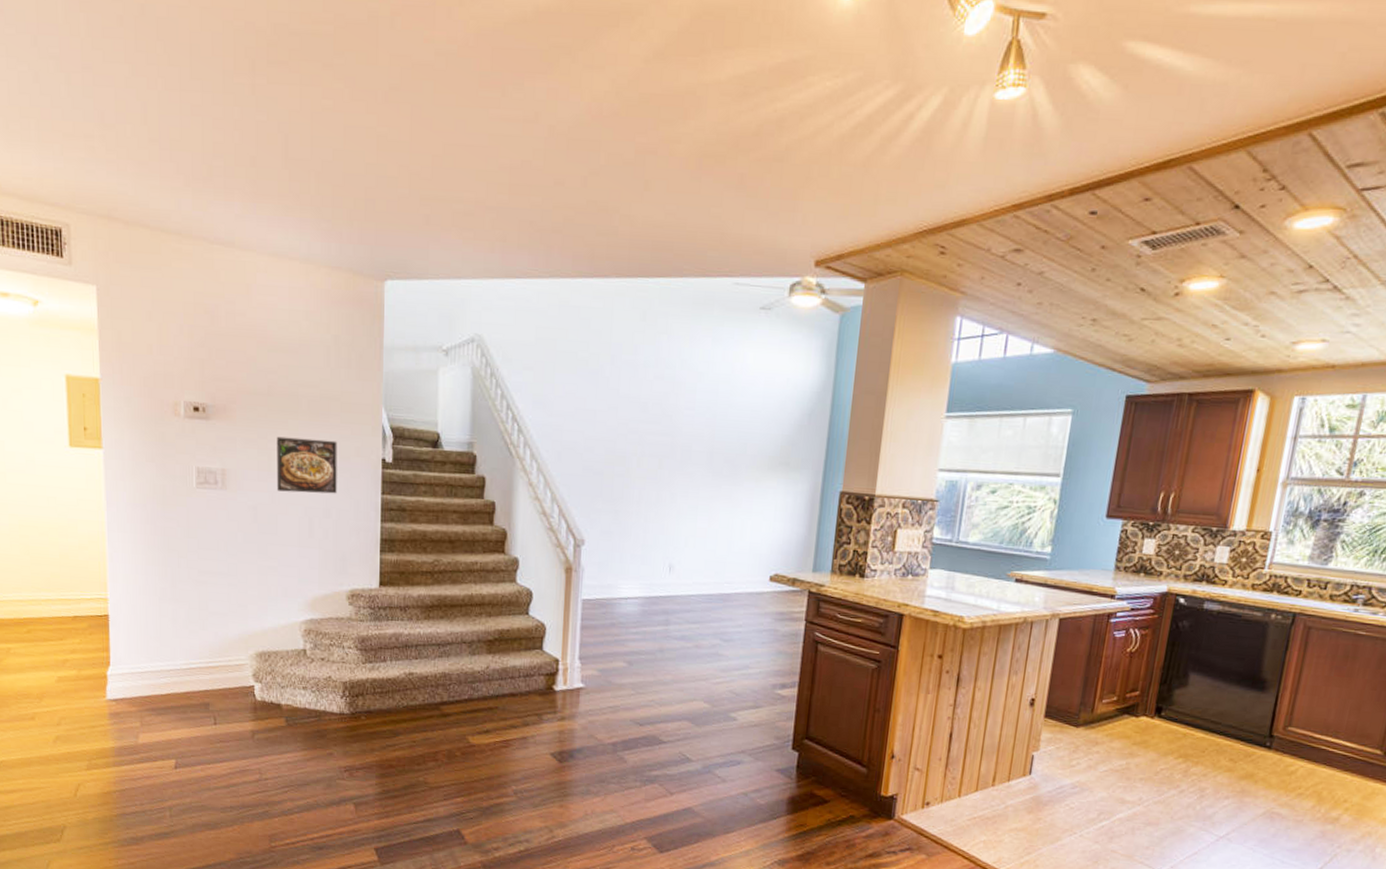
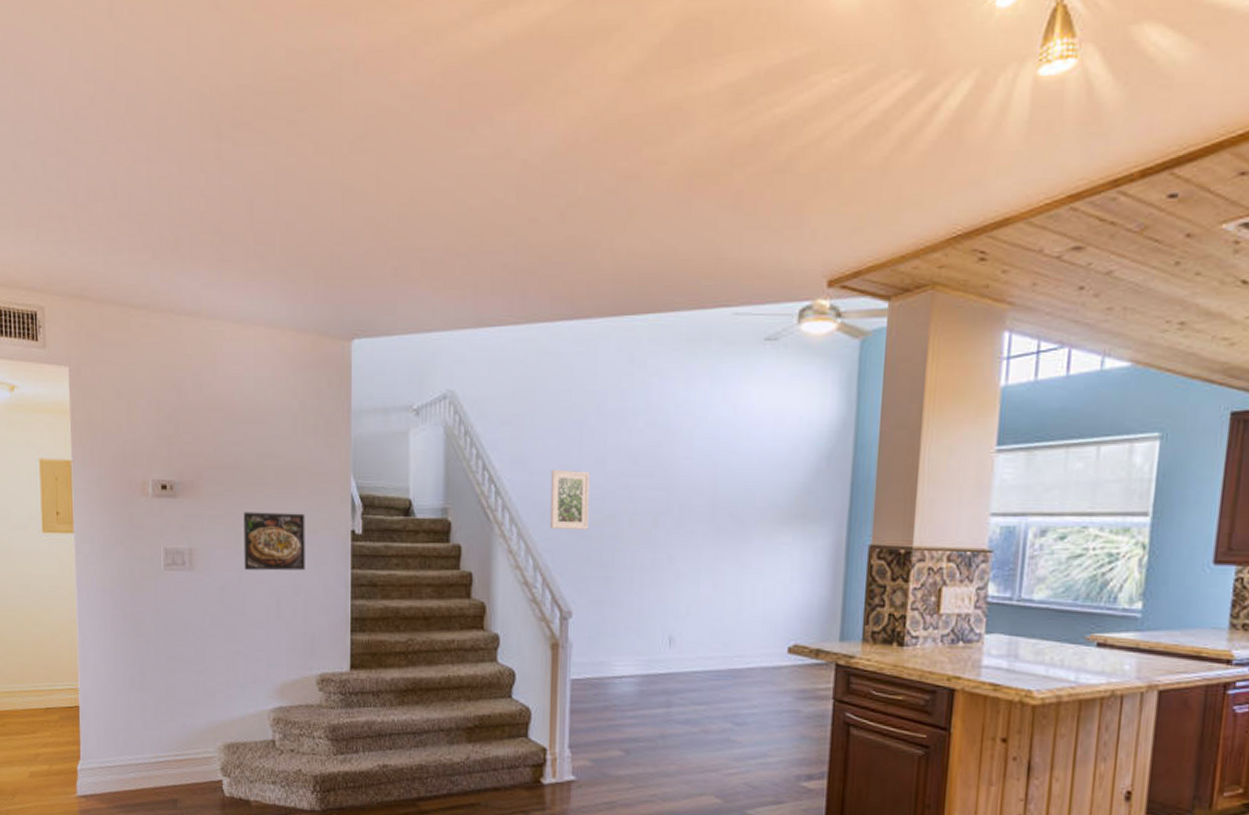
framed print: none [566,412,604,468] -> present [549,469,590,530]

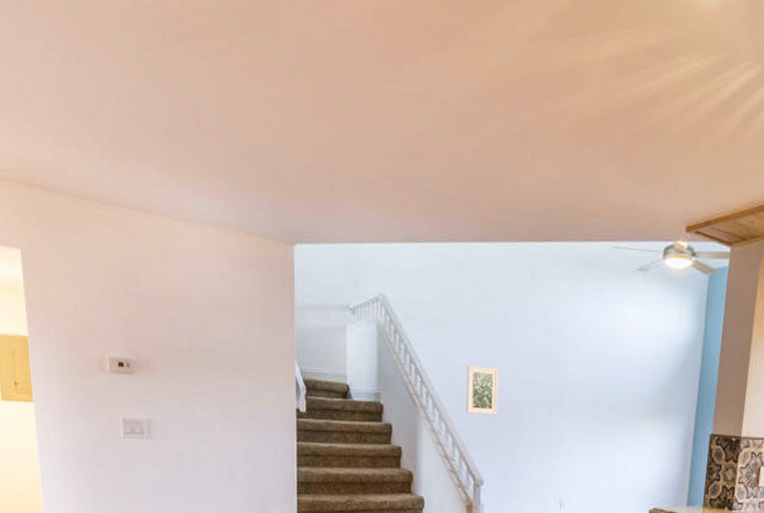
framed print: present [243,512,305,571] -> none [197,389,255,442]

